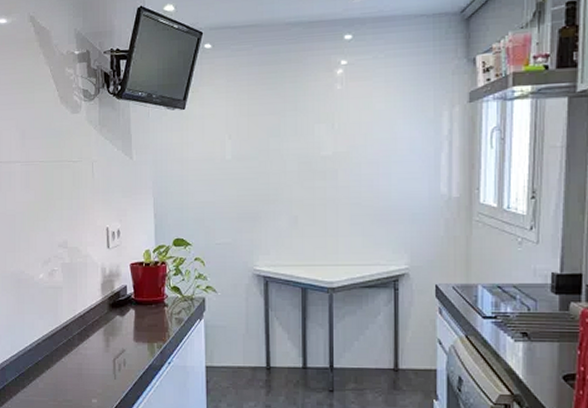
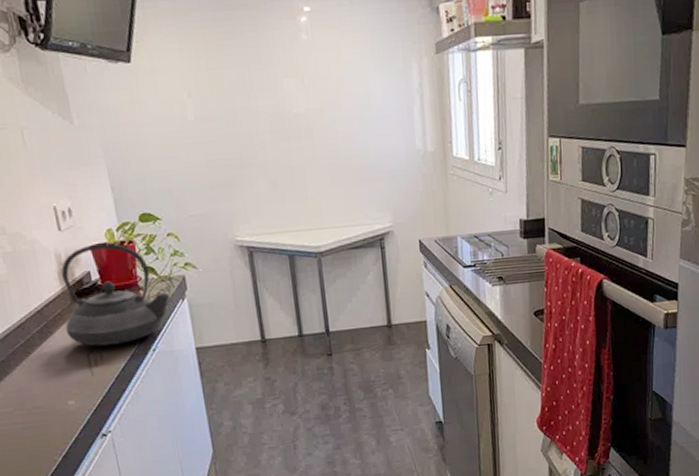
teapot: none [99,262,190,354] -> present [61,243,171,347]

